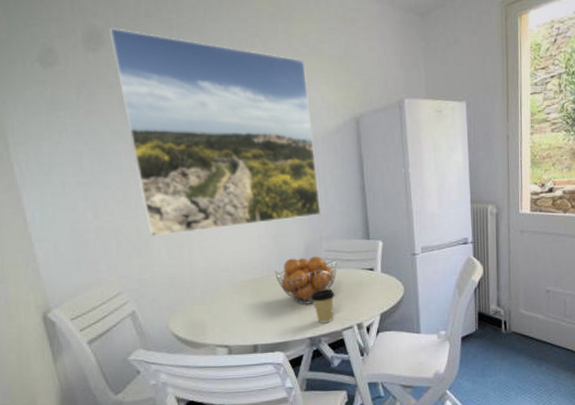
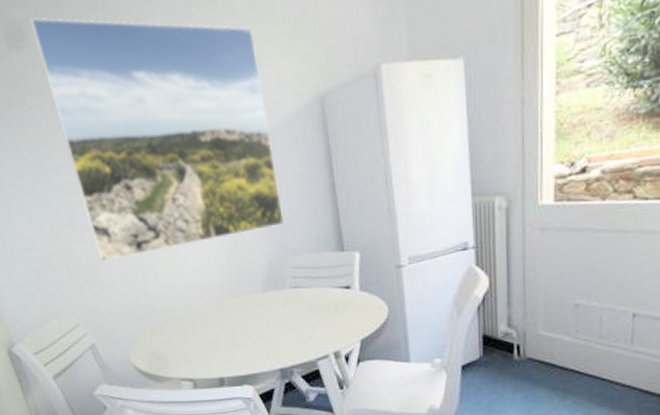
fruit basket: present [274,256,338,305] -> none [235,274,308,332]
coffee cup: present [311,289,335,324] -> none [278,312,306,353]

